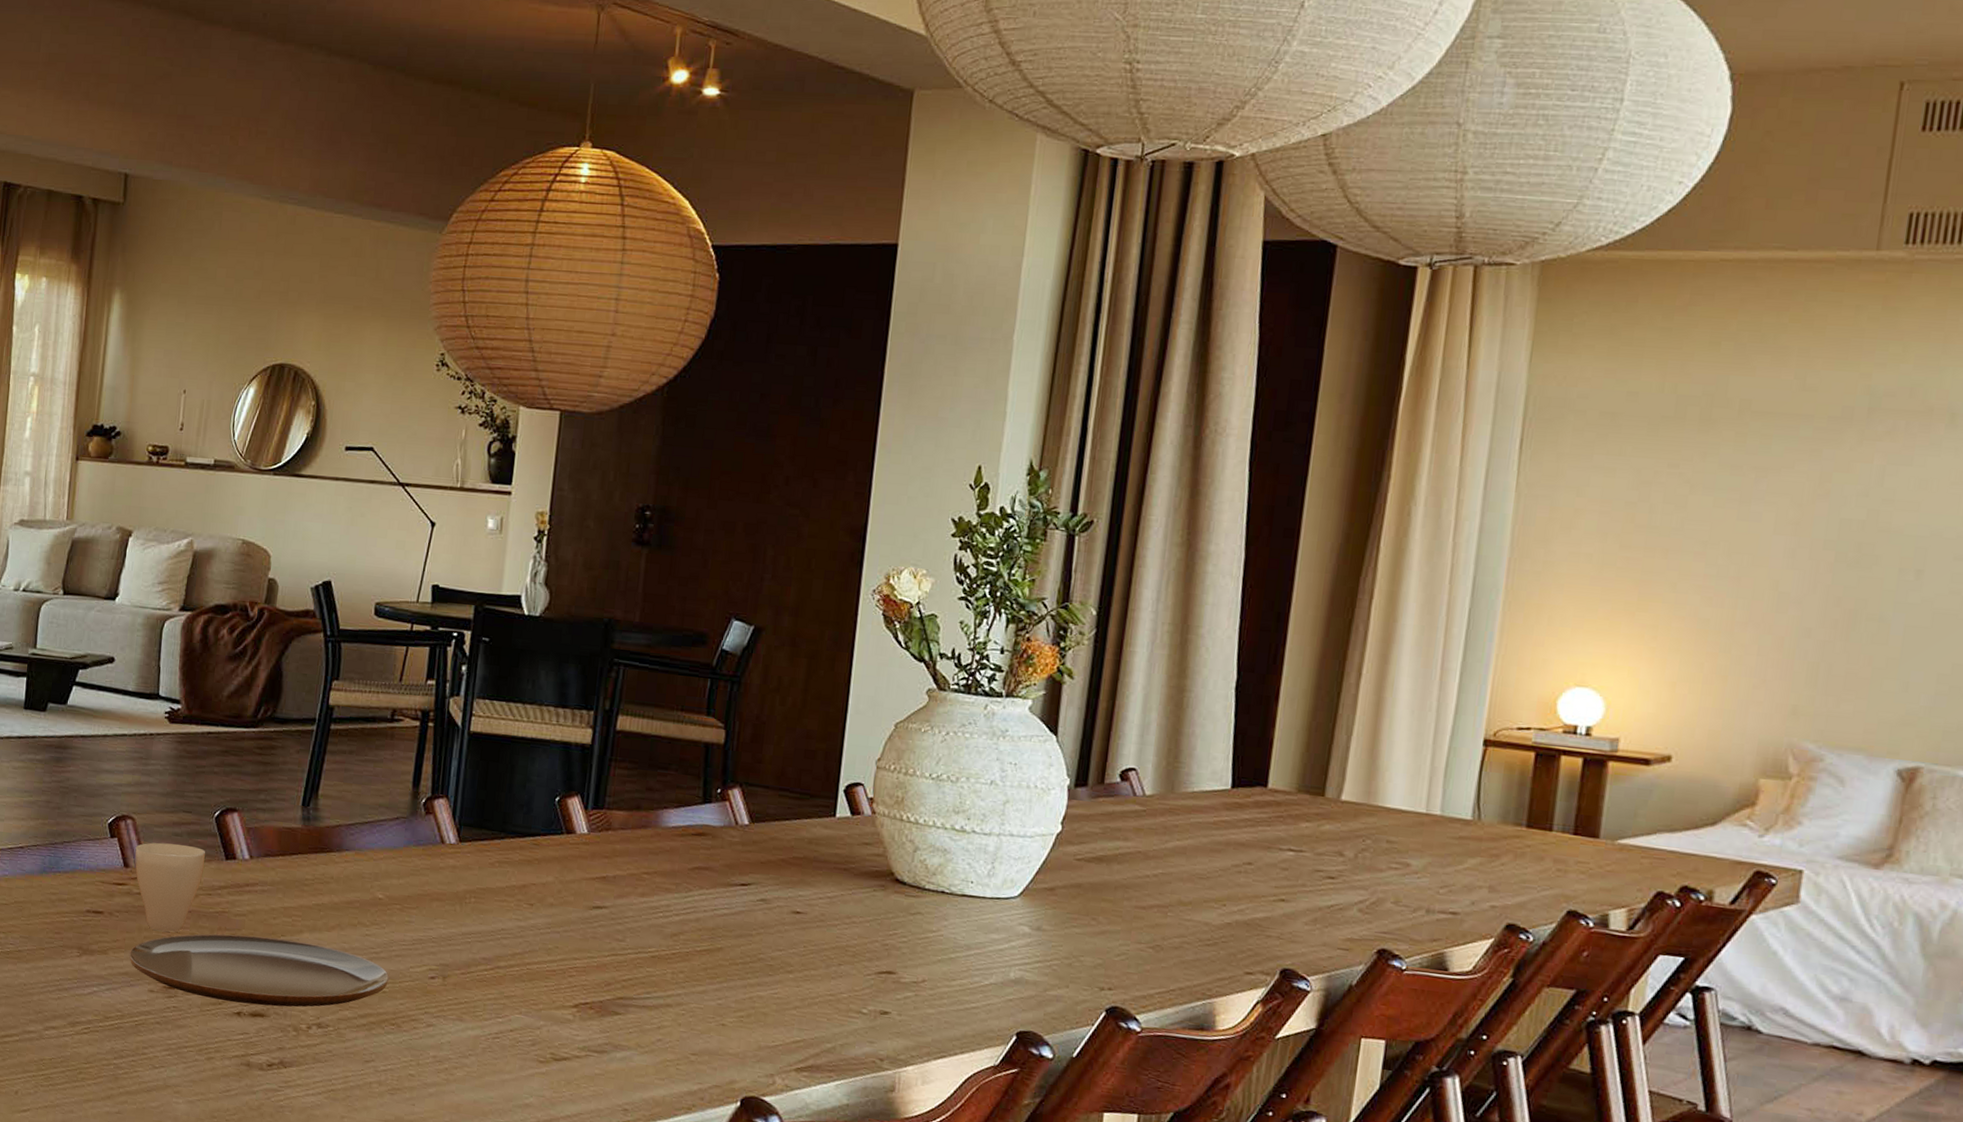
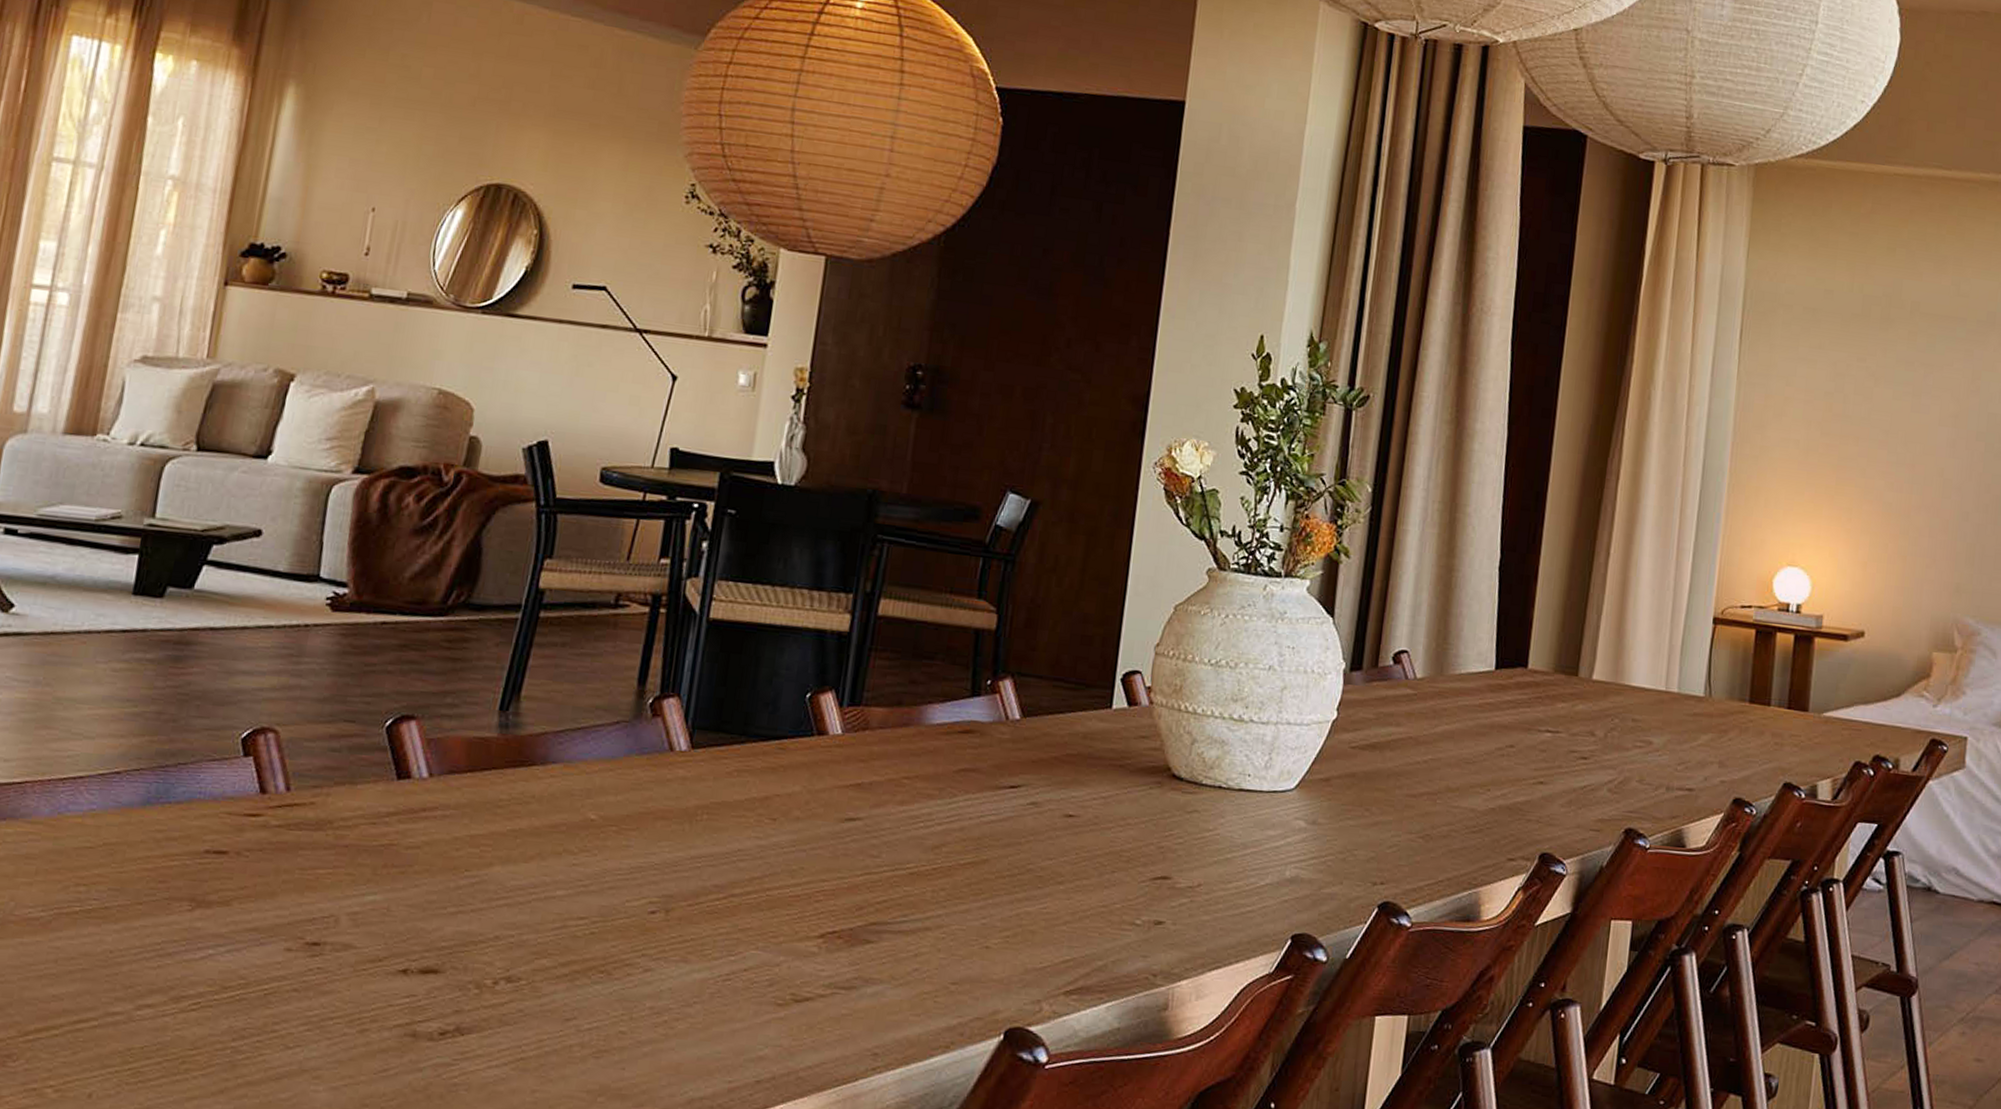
plate: present [128,934,390,1007] -> none [259,872,601,960]
cup: present [134,842,206,932] -> none [275,760,372,873]

